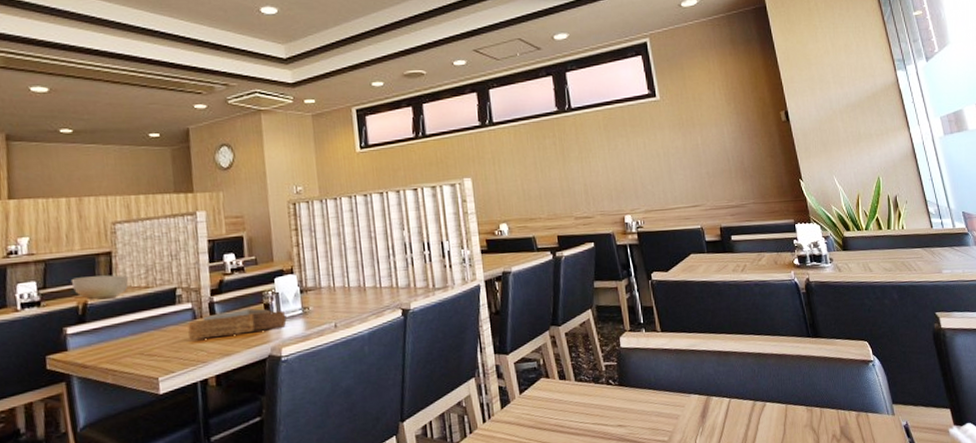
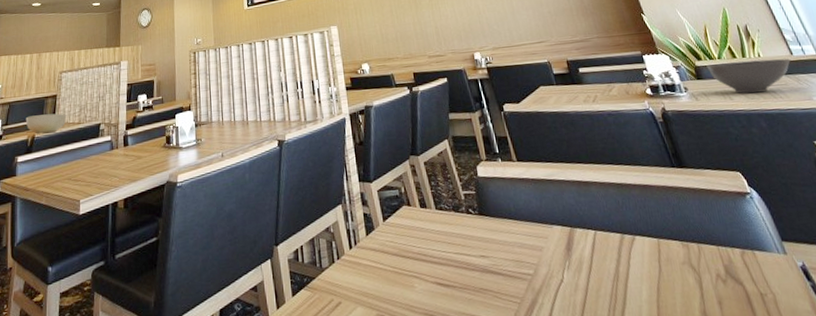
napkin holder: present [187,308,287,341] -> none [106,140,183,168]
bowl: none [853,231,929,266] -> present [706,58,791,94]

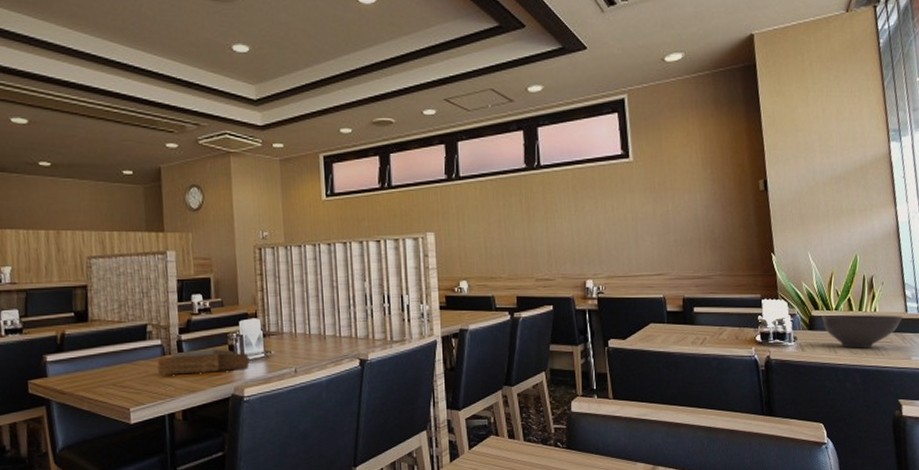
bowl: present [25,113,67,134] -> none [49,308,103,331]
napkin holder: none [106,140,183,168] -> present [157,348,250,376]

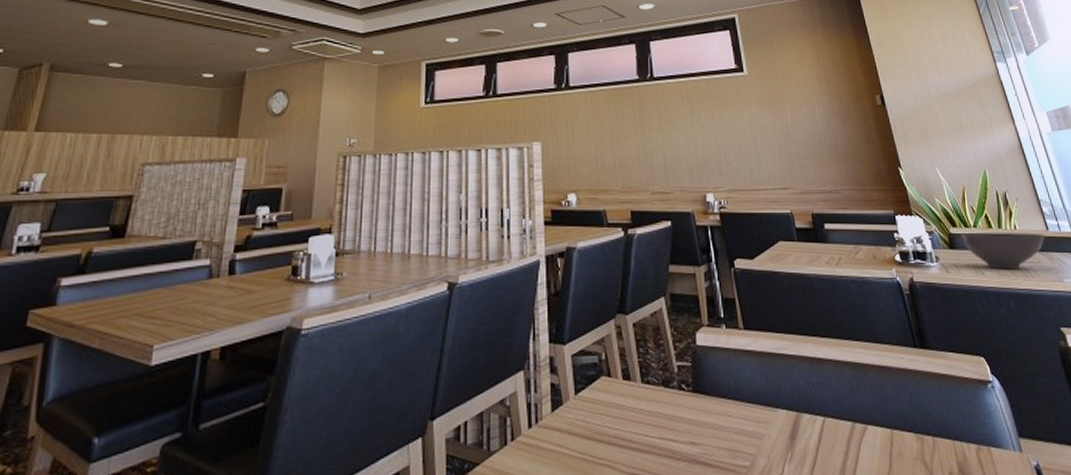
napkin holder: present [157,348,250,376] -> none [199,269,315,304]

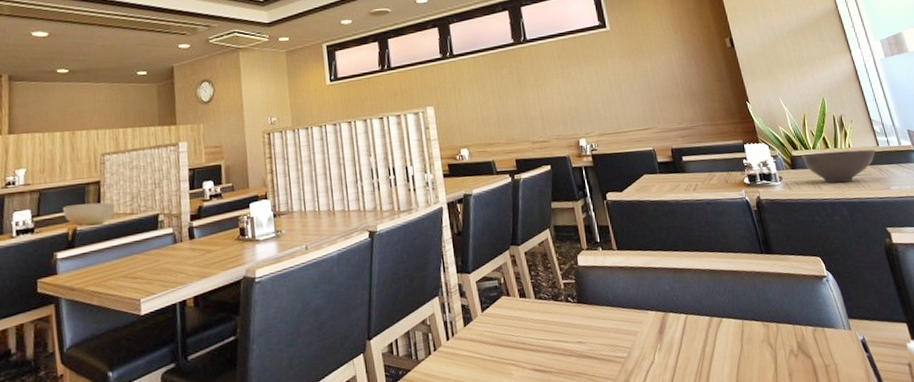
bowl: none [79,221,146,249] -> present [62,202,116,227]

